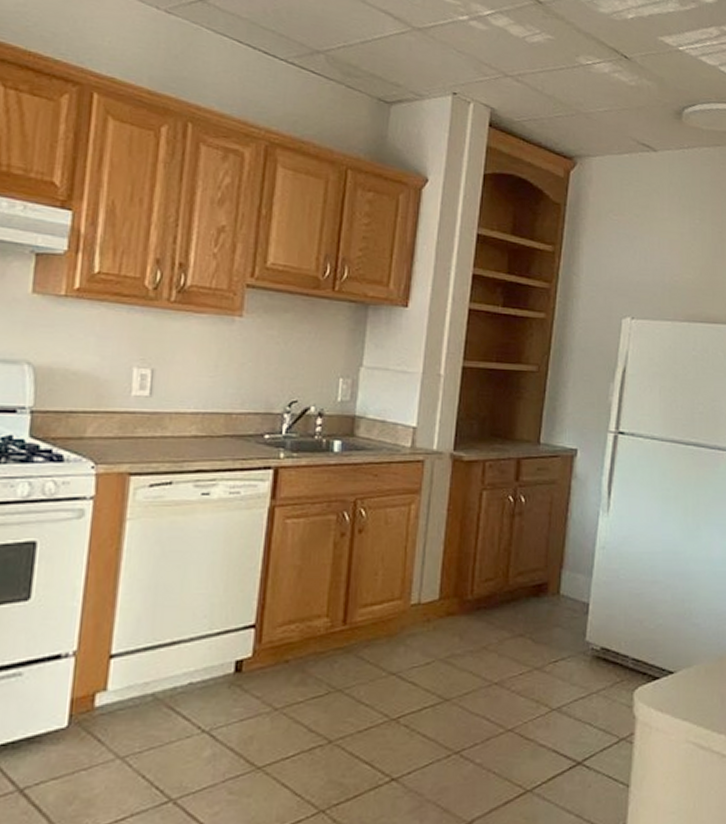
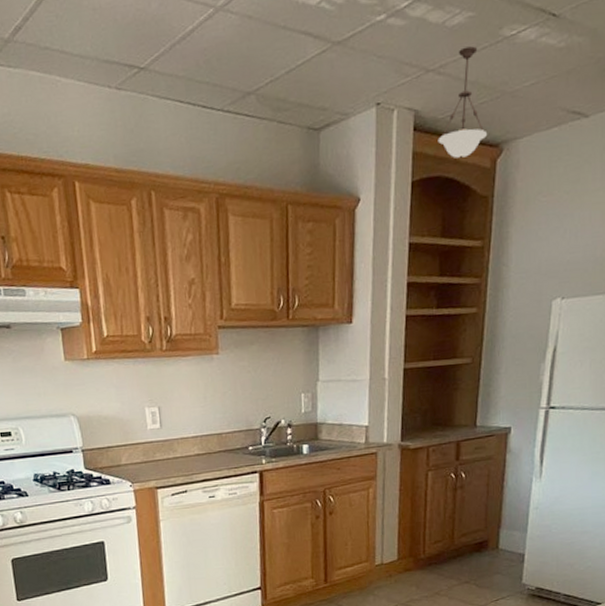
pendant light: none [513,63,561,163] -> present [438,46,487,159]

